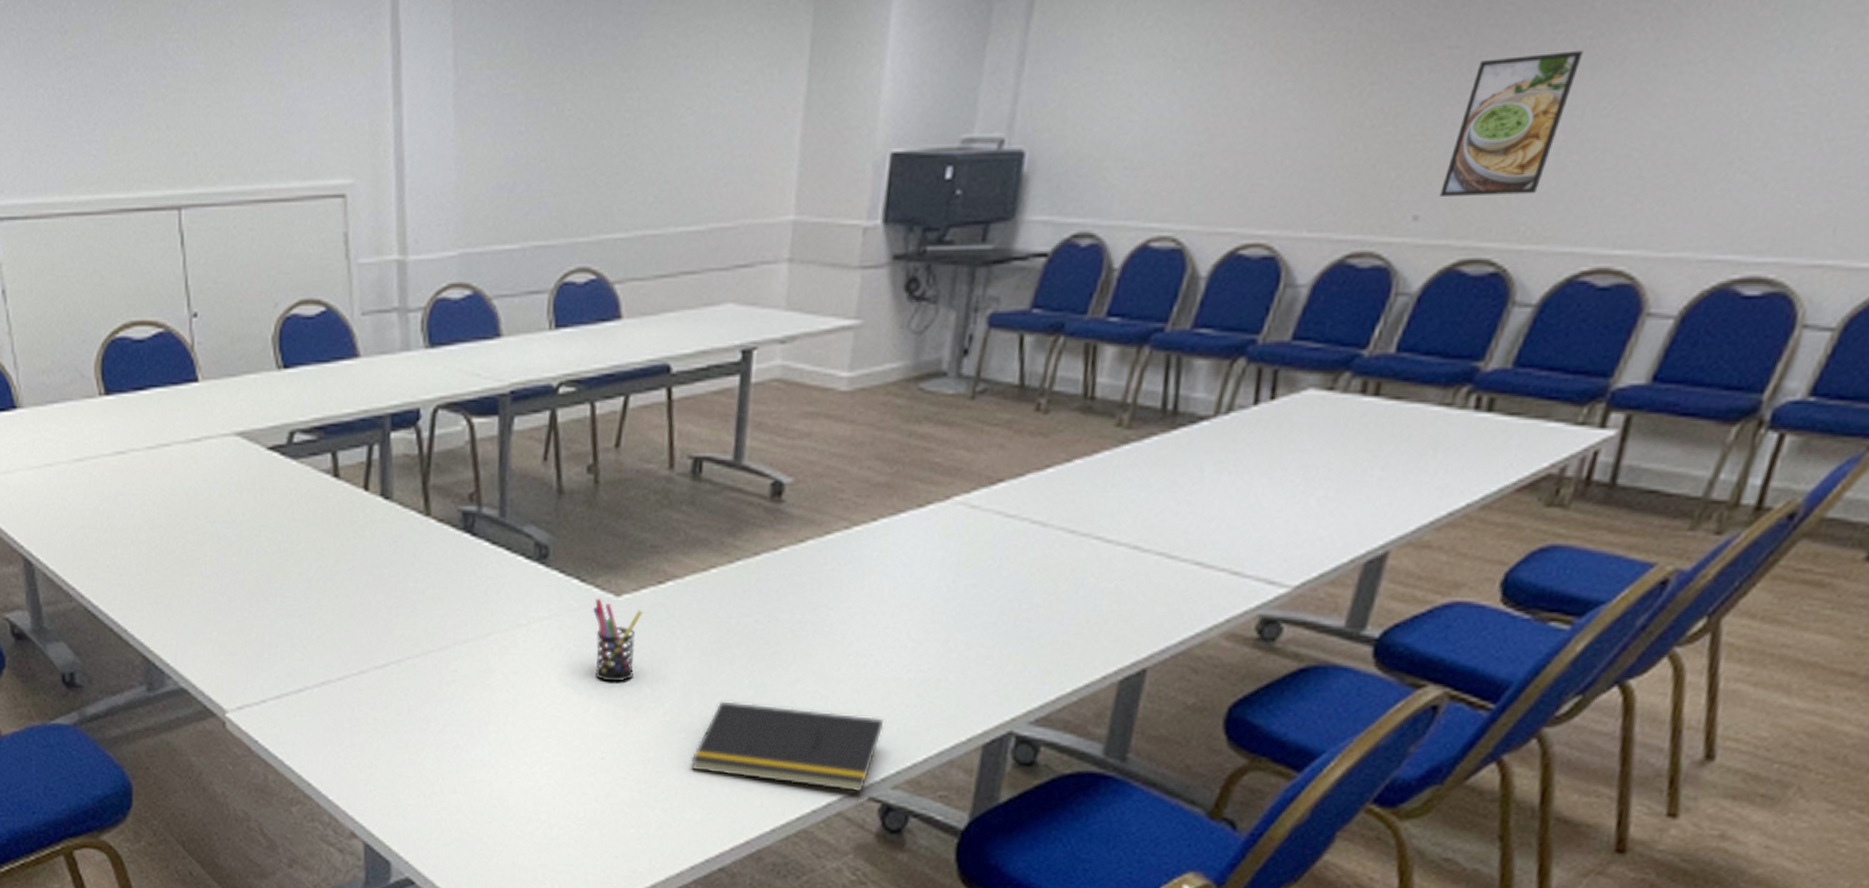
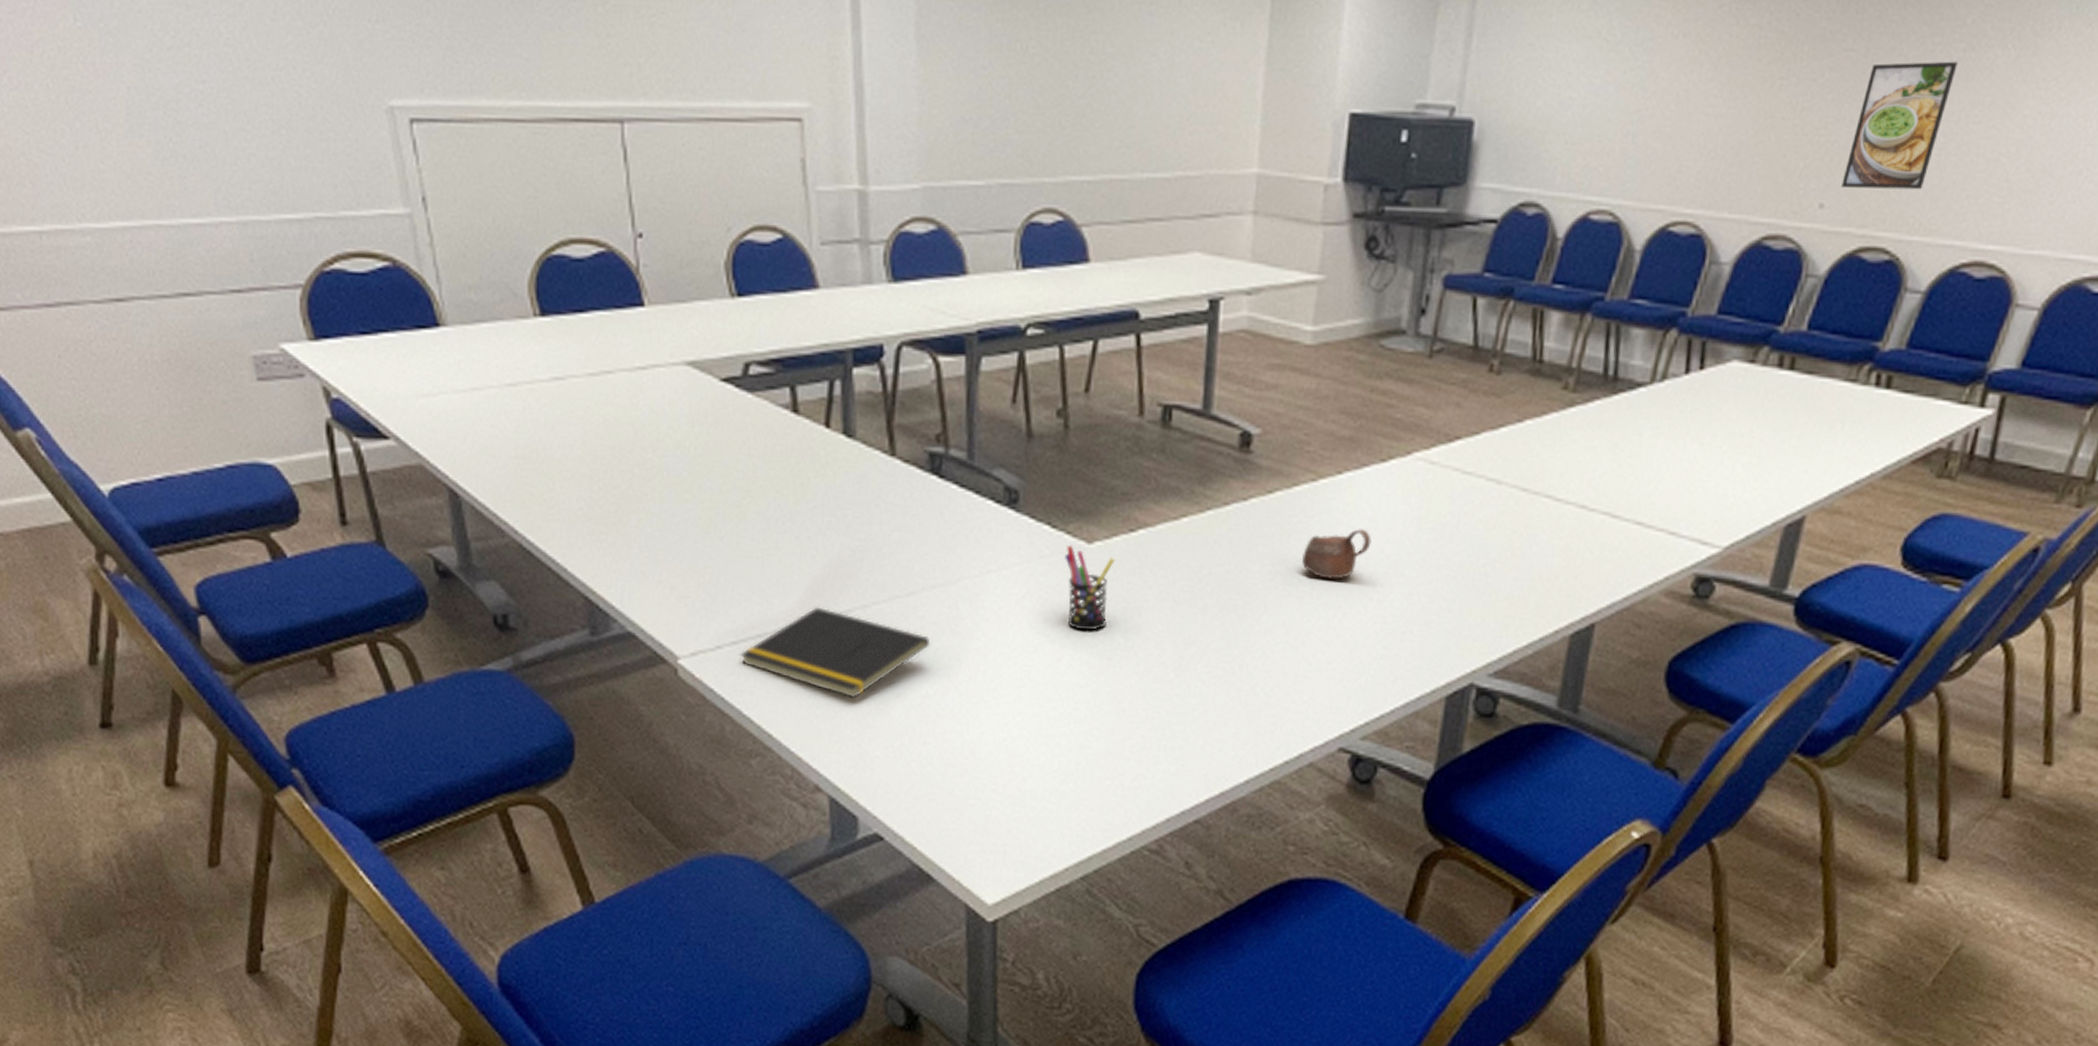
notepad: none [282,662,462,748] -> present [740,606,931,698]
notepad: present [690,701,884,792] -> none [1164,651,1352,743]
cup: none [833,576,907,628] -> present [1302,529,1372,580]

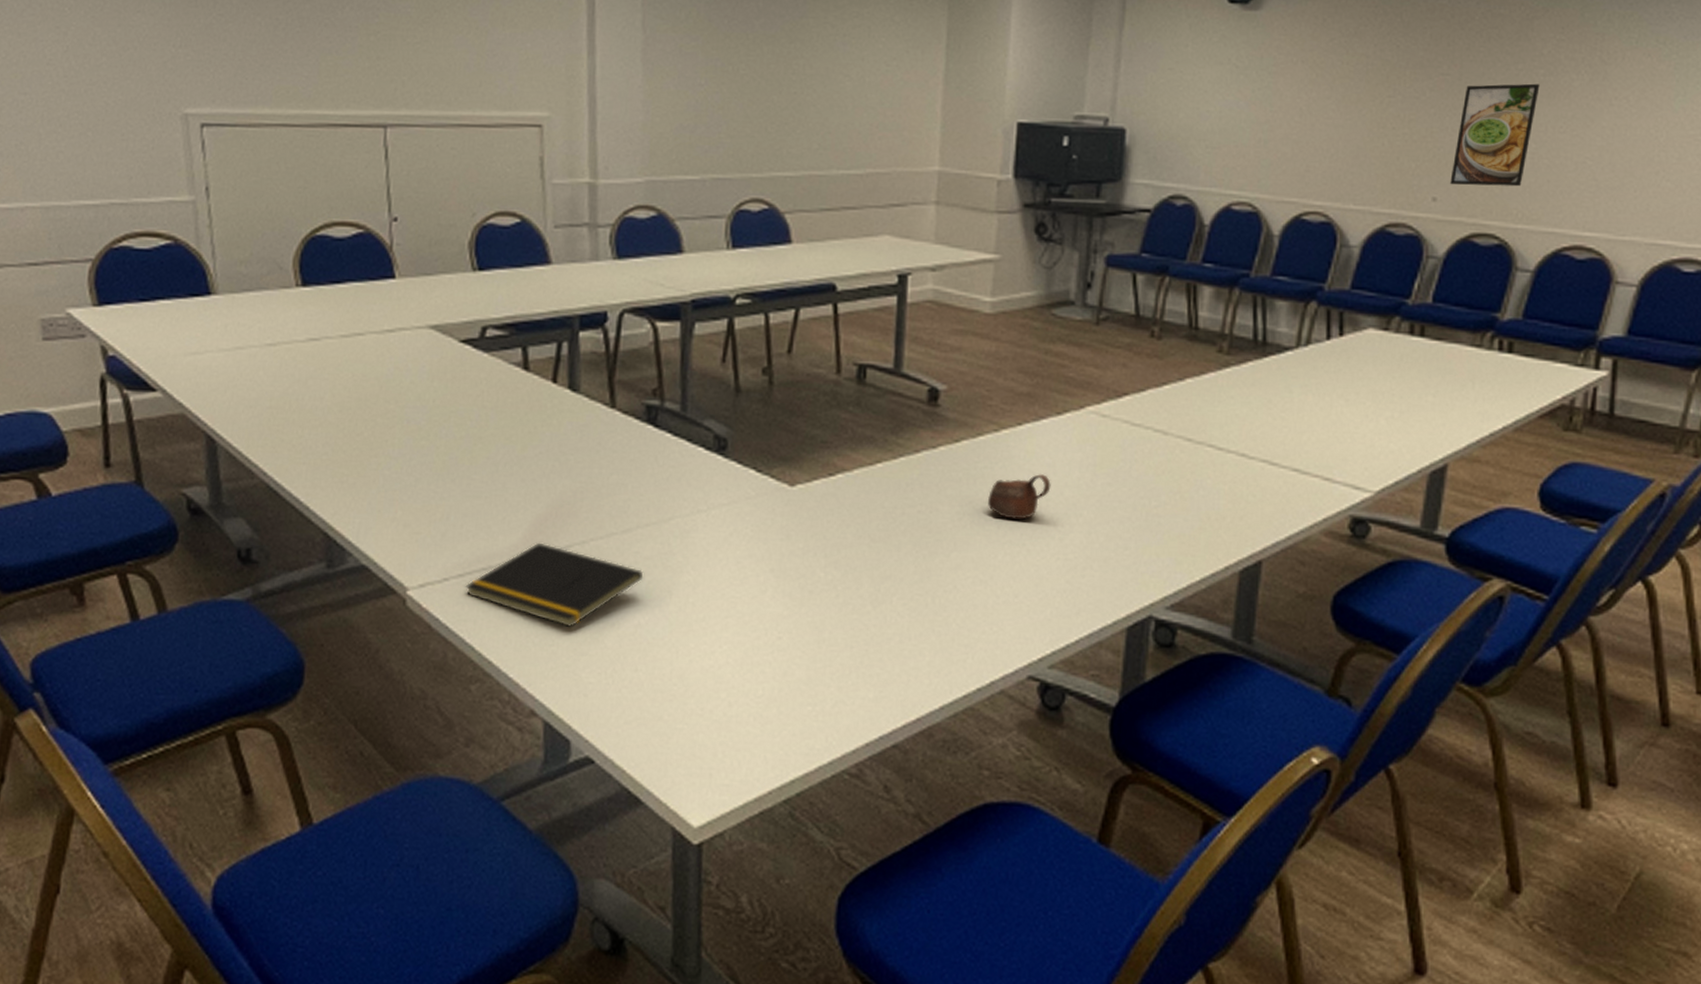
pen holder: present [1064,545,1115,631] -> none [768,487,815,566]

